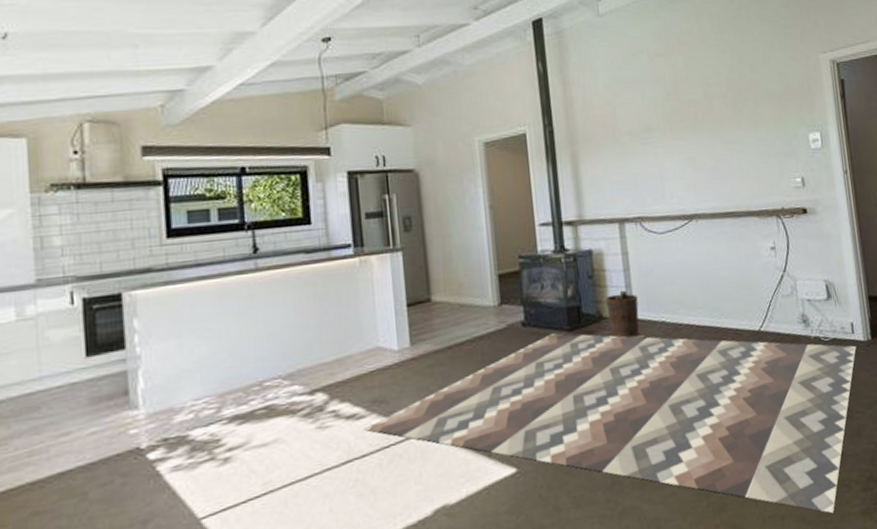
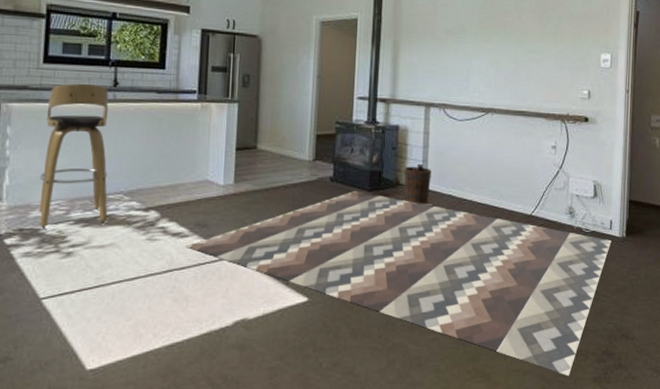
bar stool: none [177,254,267,435] -> present [39,83,109,229]

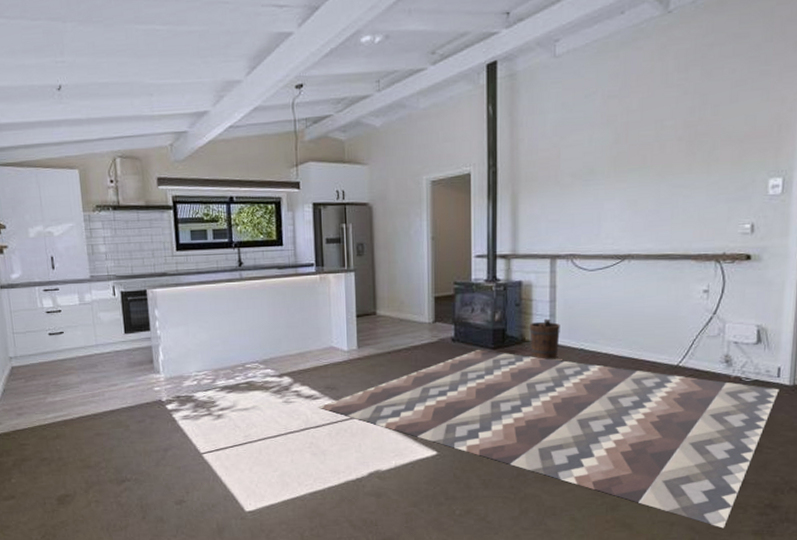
bar stool: present [39,83,109,229] -> none [184,265,248,395]

